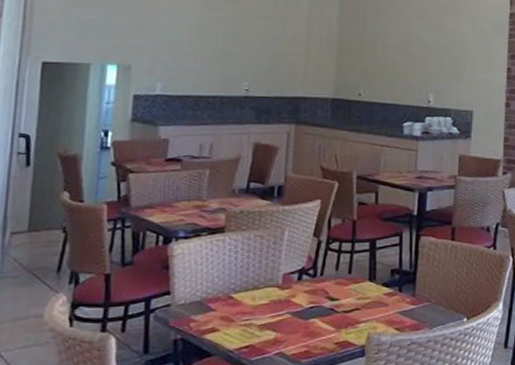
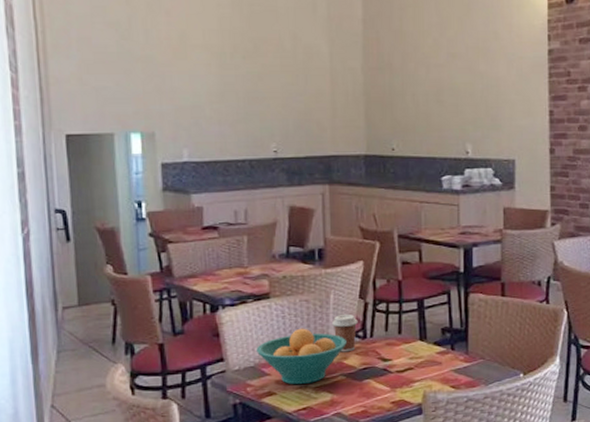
fruit bowl: none [205,264,296,322] -> present [257,328,347,385]
coffee cup: none [283,252,310,290] -> present [331,314,358,352]

